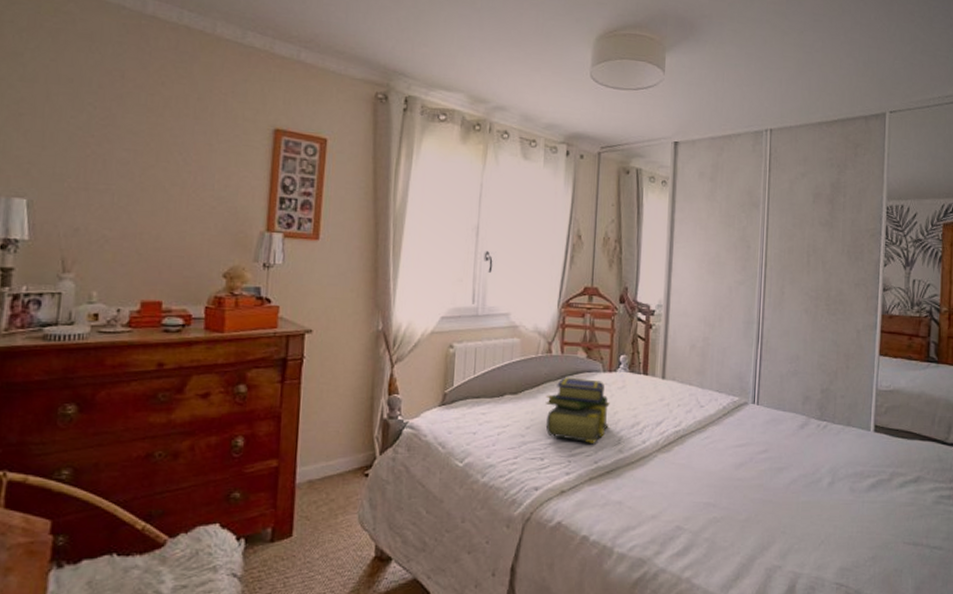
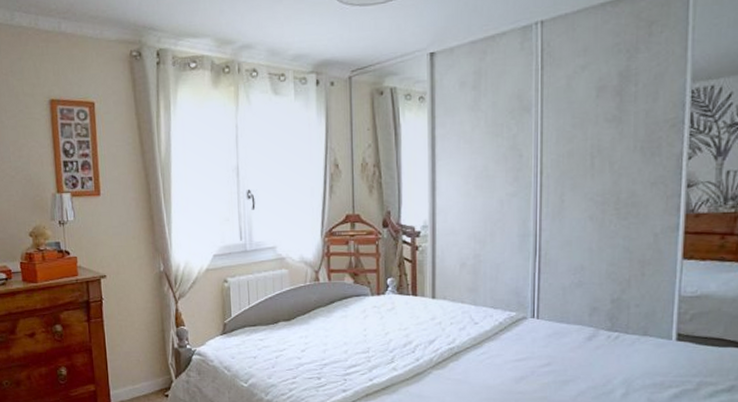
stack of books: present [545,377,610,443] -> none [317,302,381,363]

